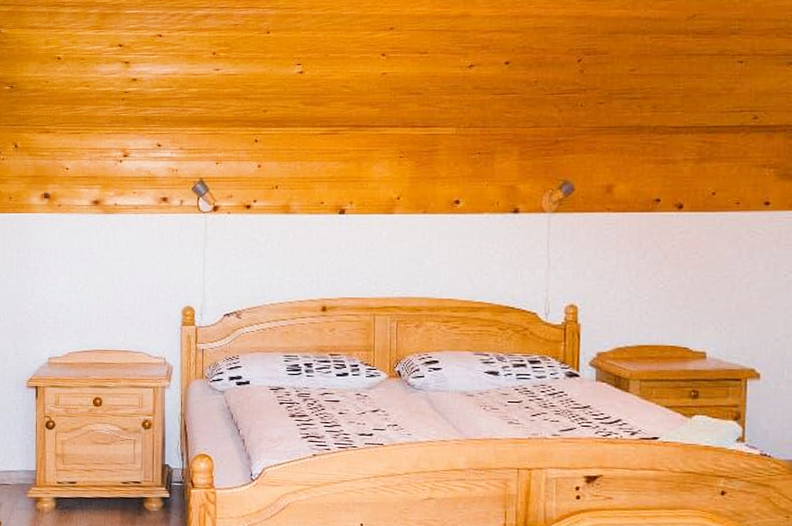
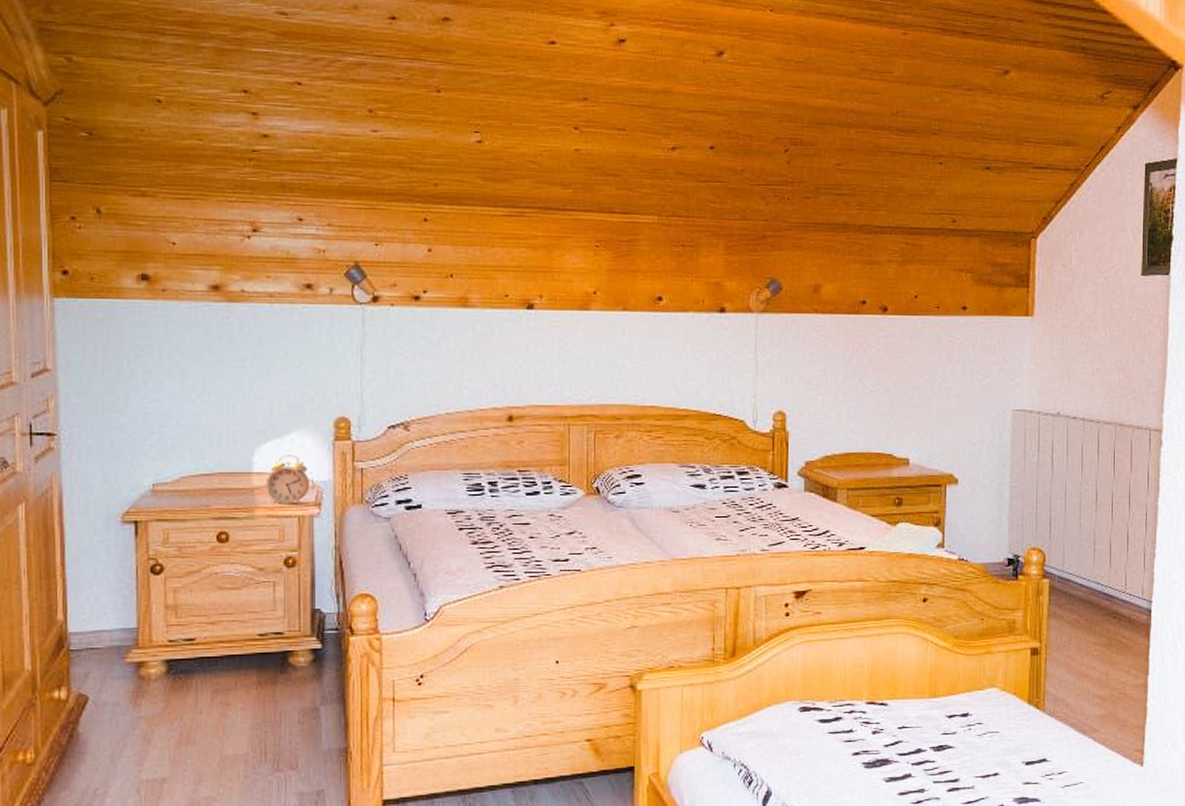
alarm clock: none [129,337,162,378] -> present [265,455,309,505]

